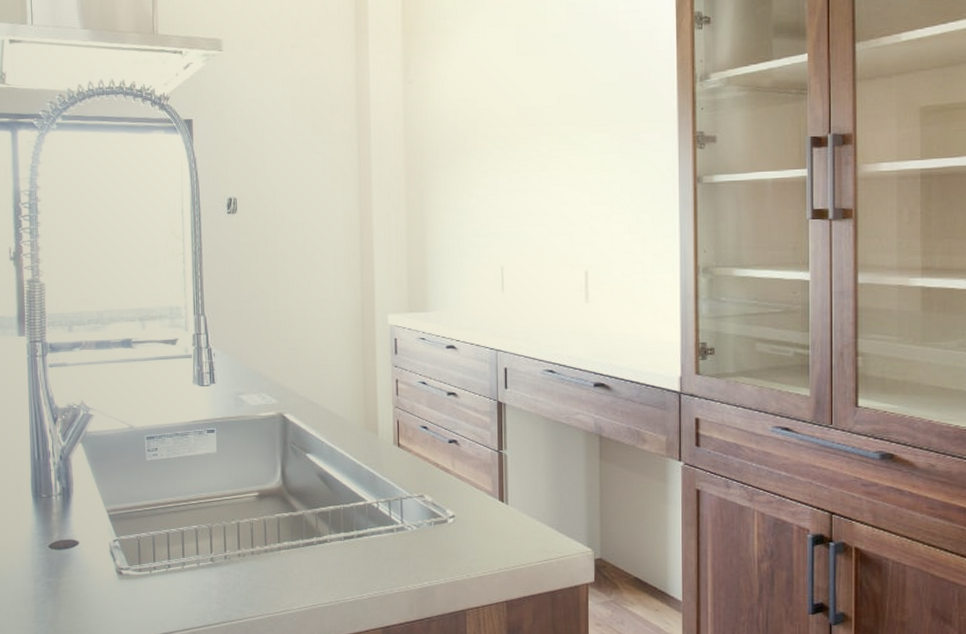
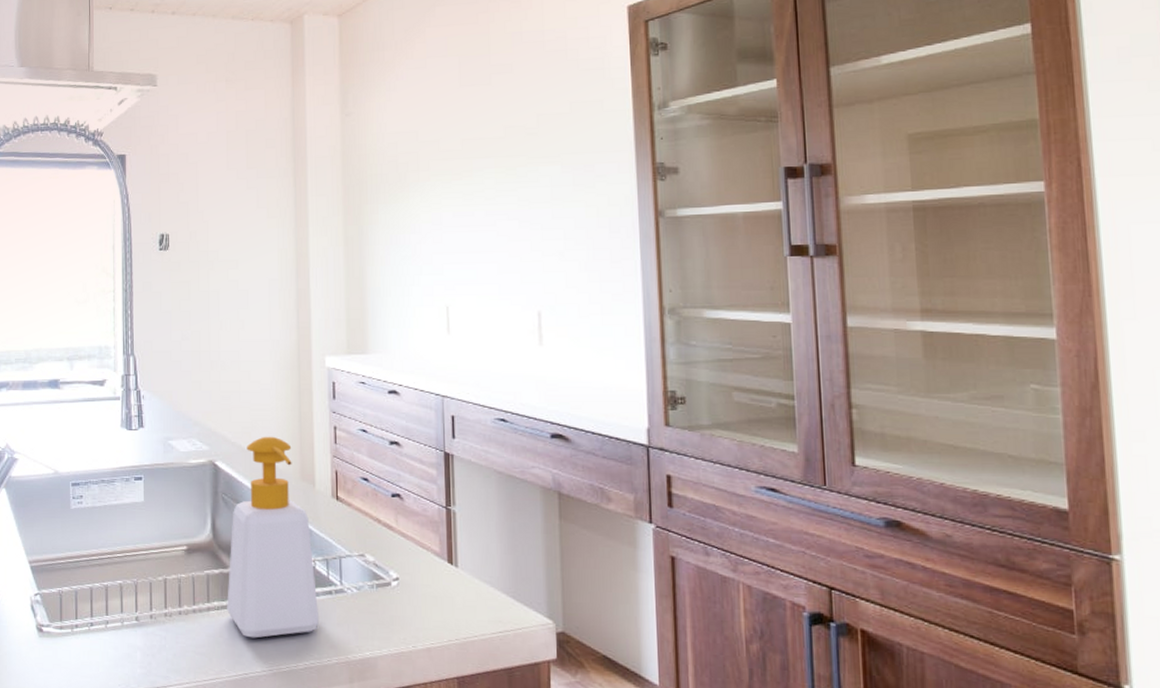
soap bottle: none [296,389,383,574] -> present [227,436,320,639]

